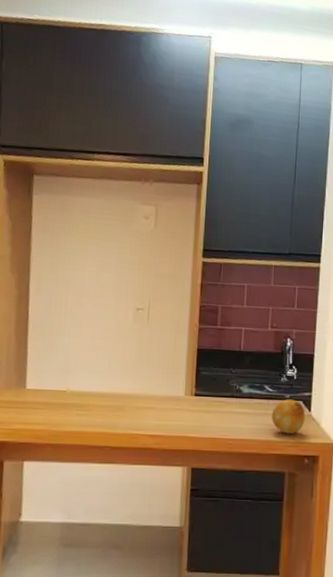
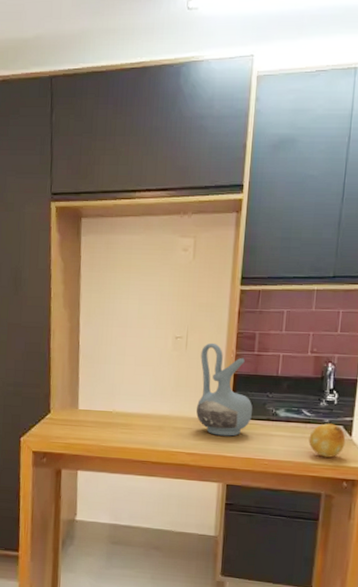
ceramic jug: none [158,315,216,415] -> present [196,342,252,437]

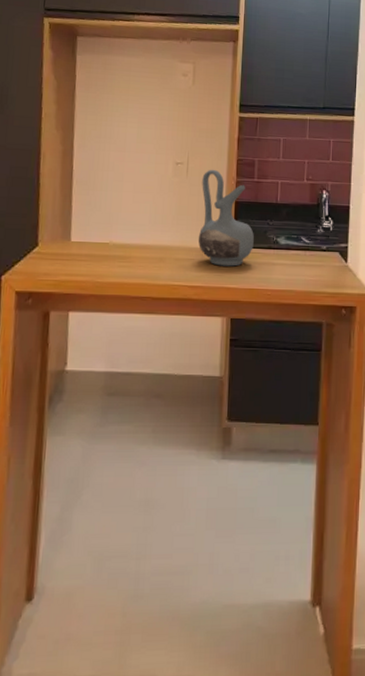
fruit: present [308,423,346,458] -> none [308,250,342,285]

